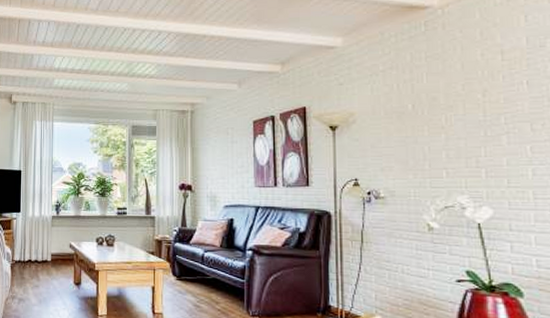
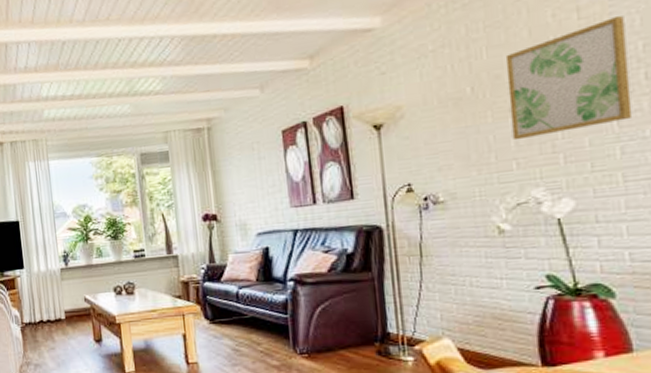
wall art: none [441,62,543,153] -> present [505,16,633,141]

